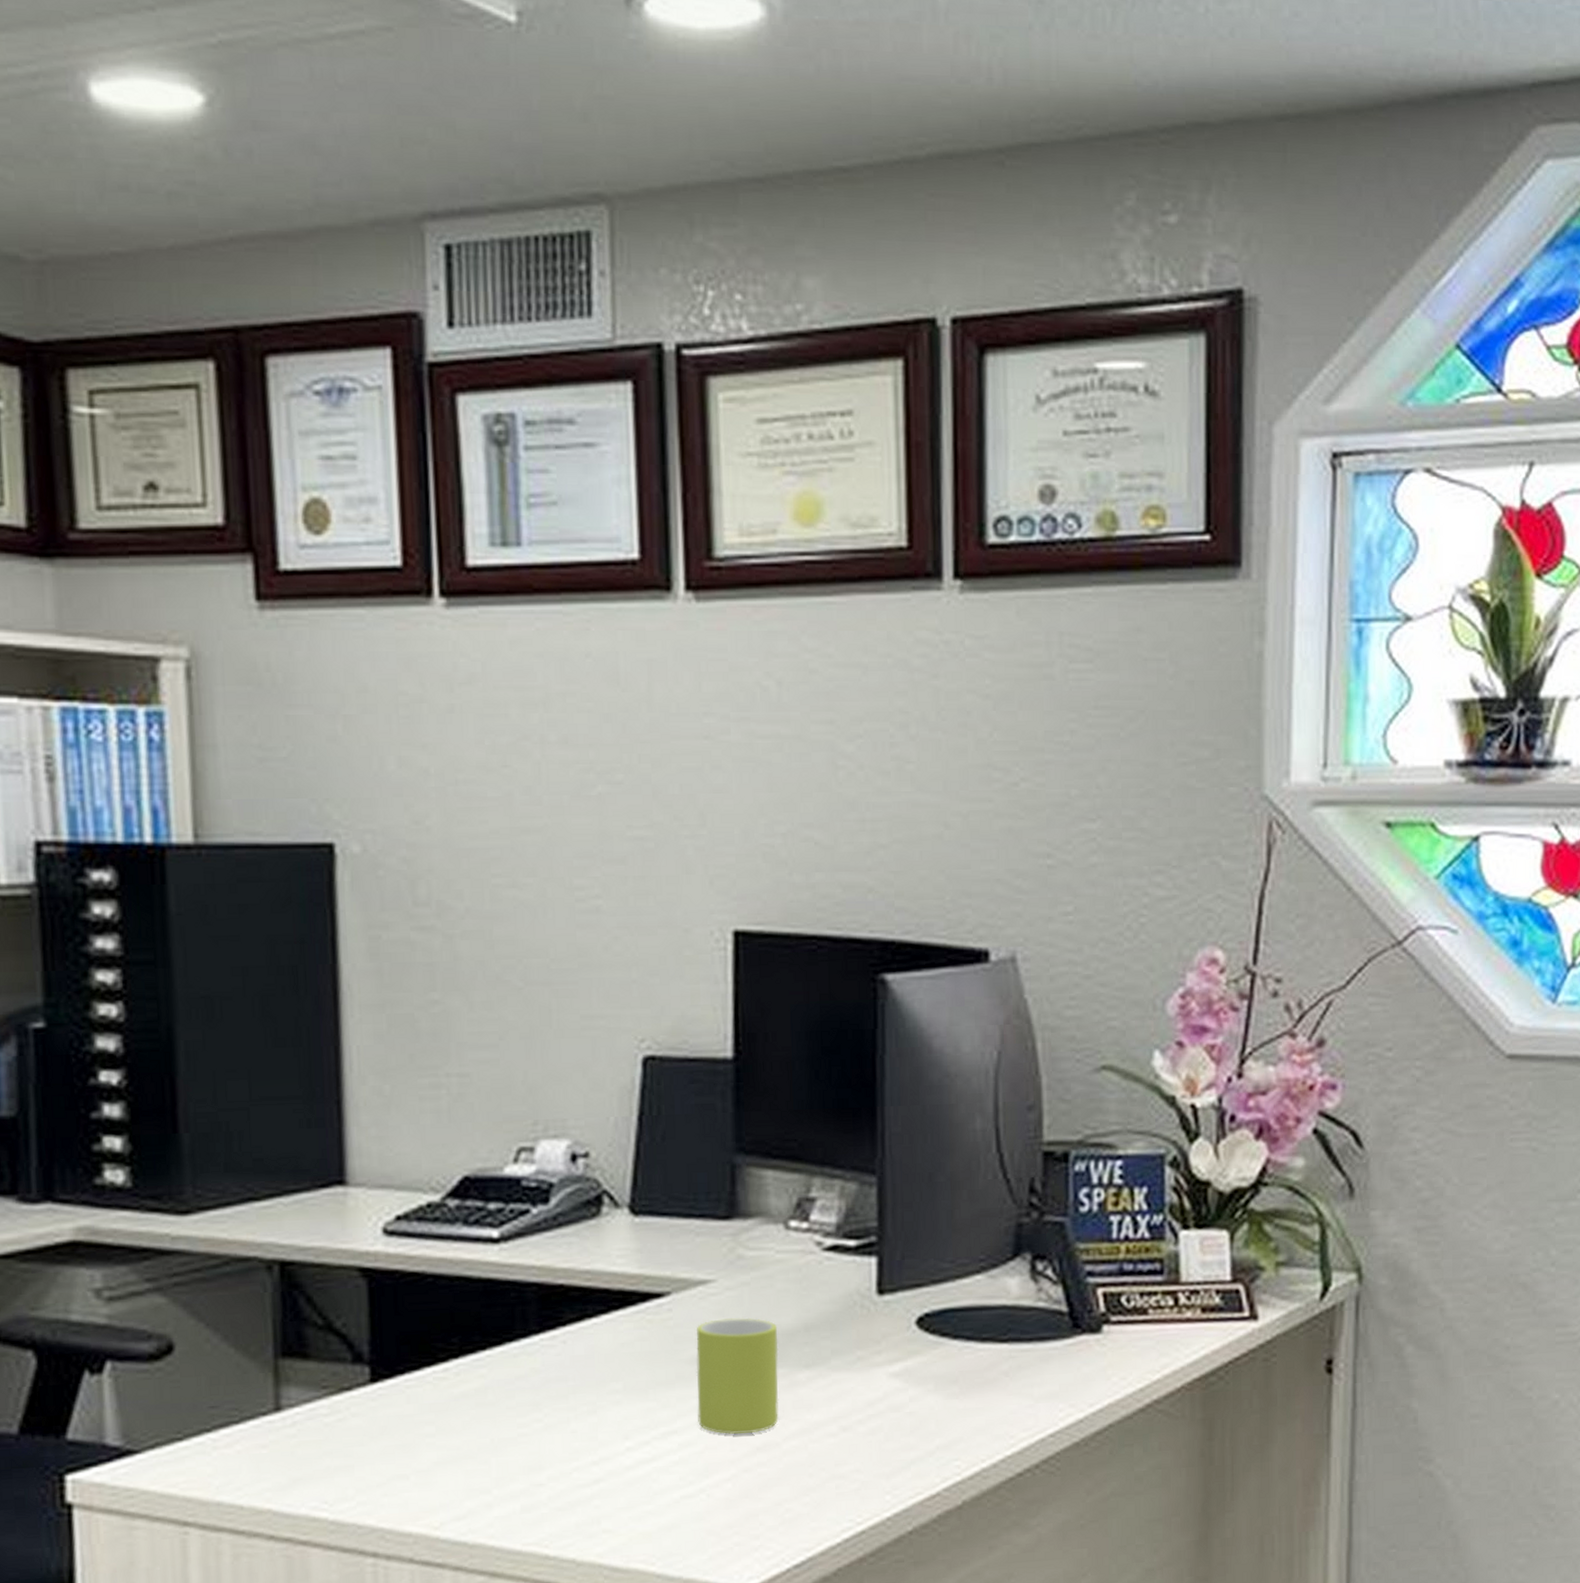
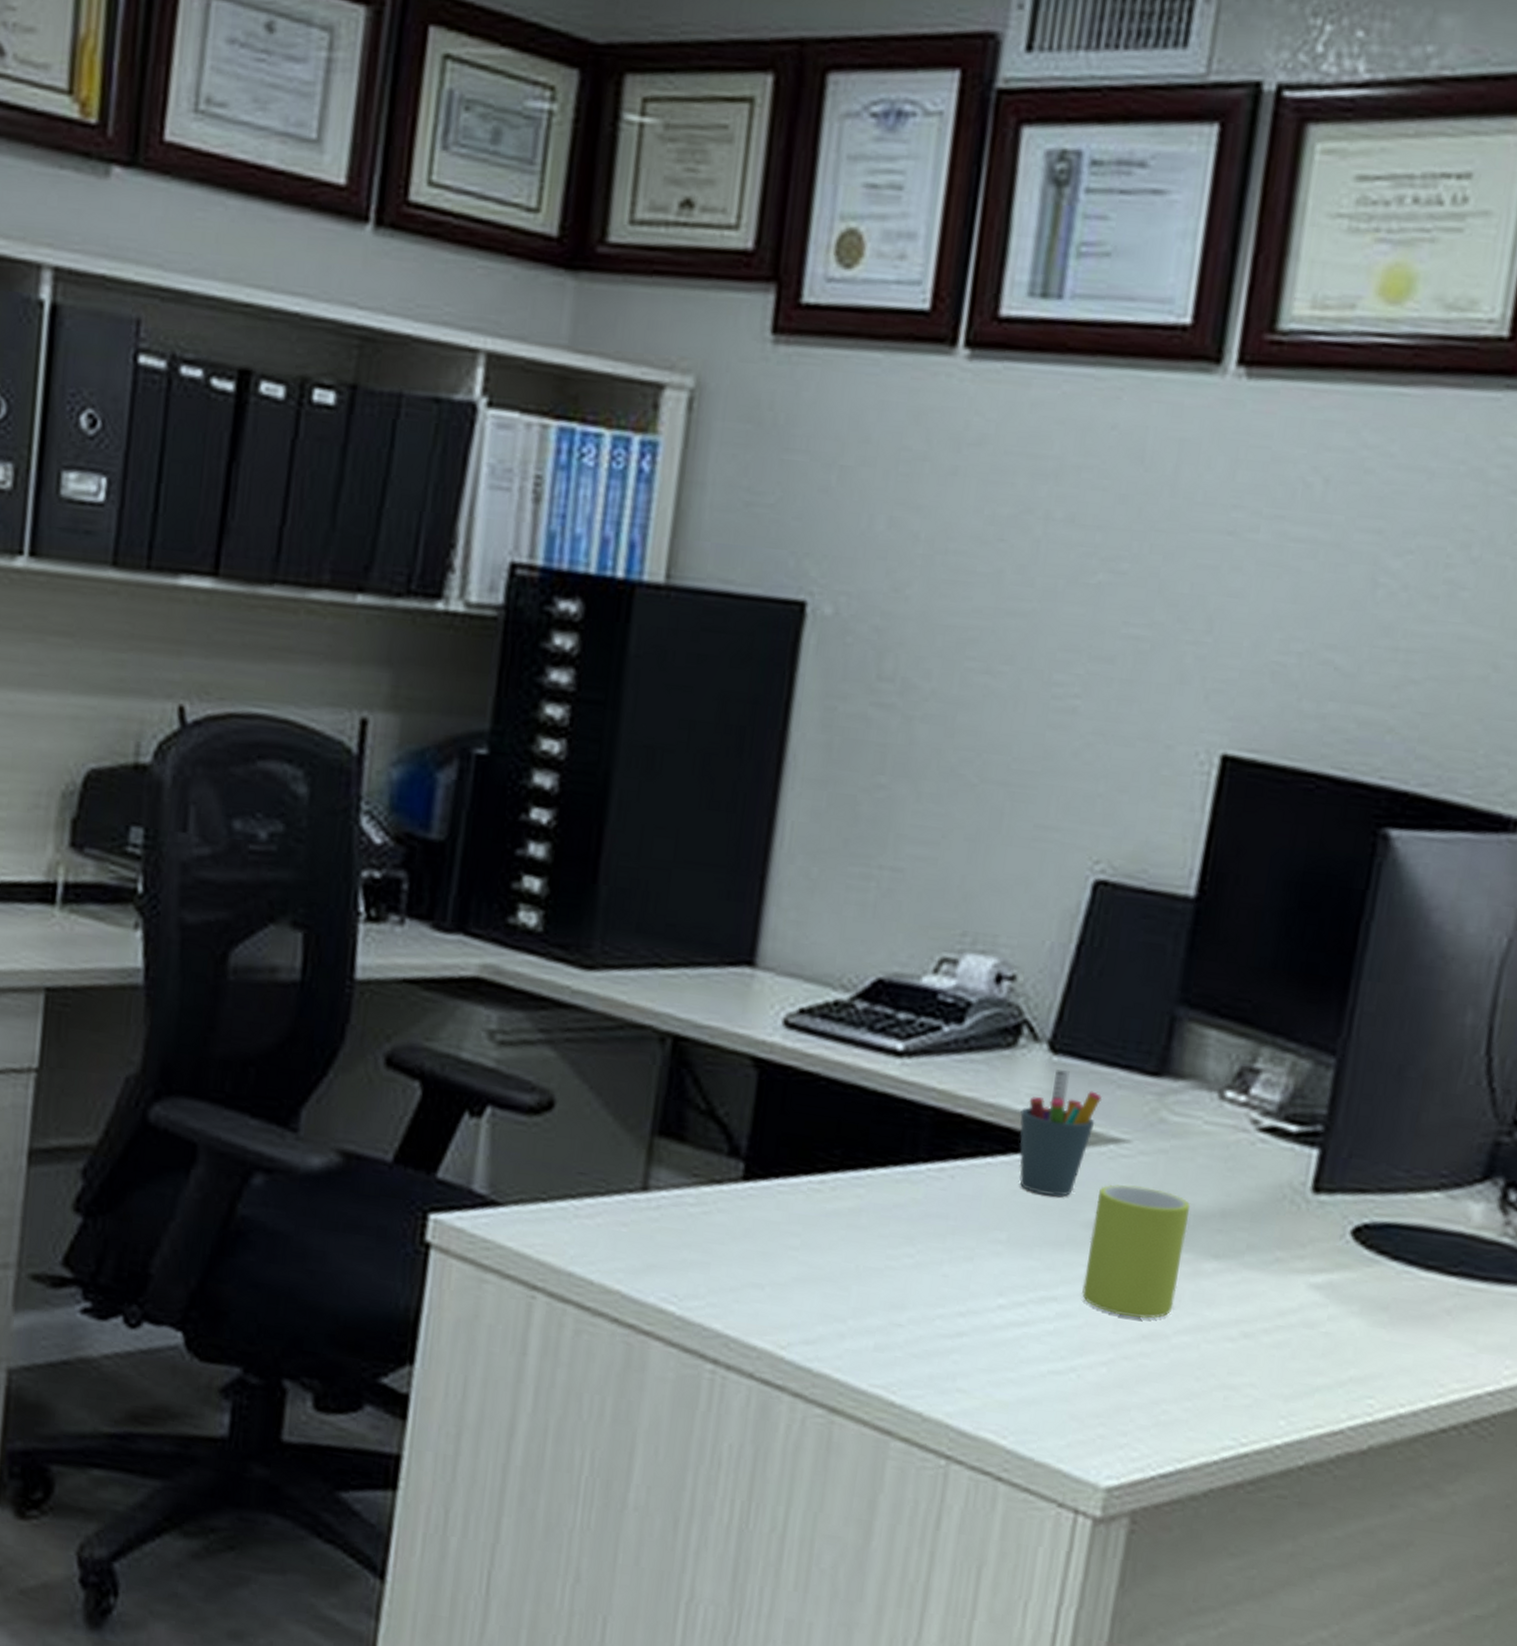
pen holder: none [615,1229,685,1343] -> present [1019,1069,1103,1197]

